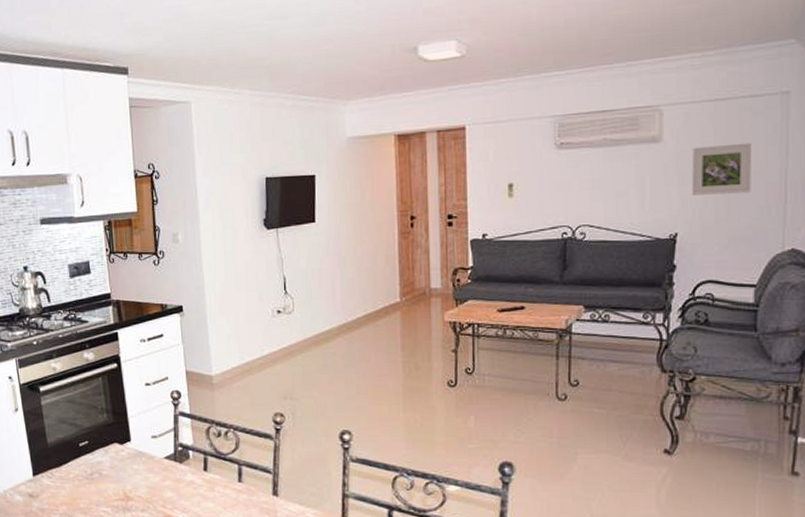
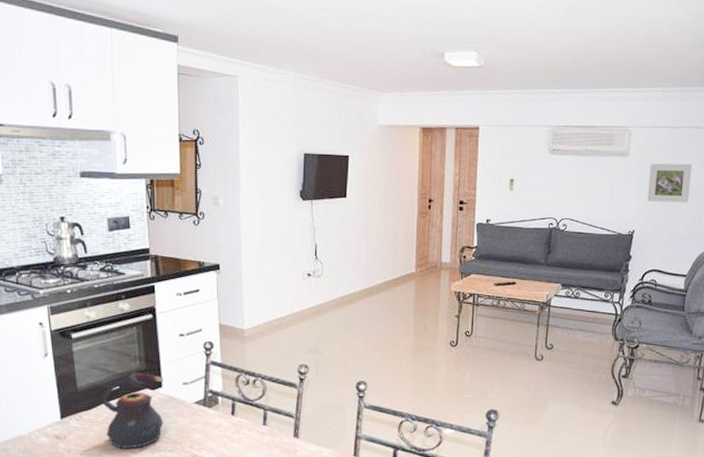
teapot: none [70,425,135,508] -> present [101,372,164,449]

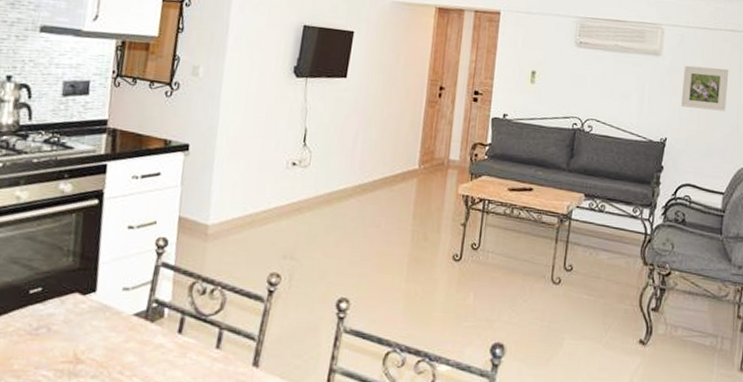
teapot: present [101,372,164,449] -> none [13,270,100,372]

